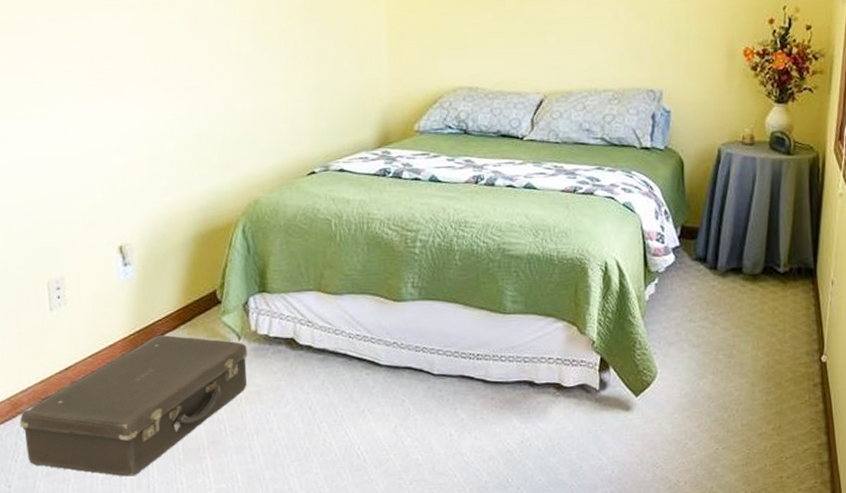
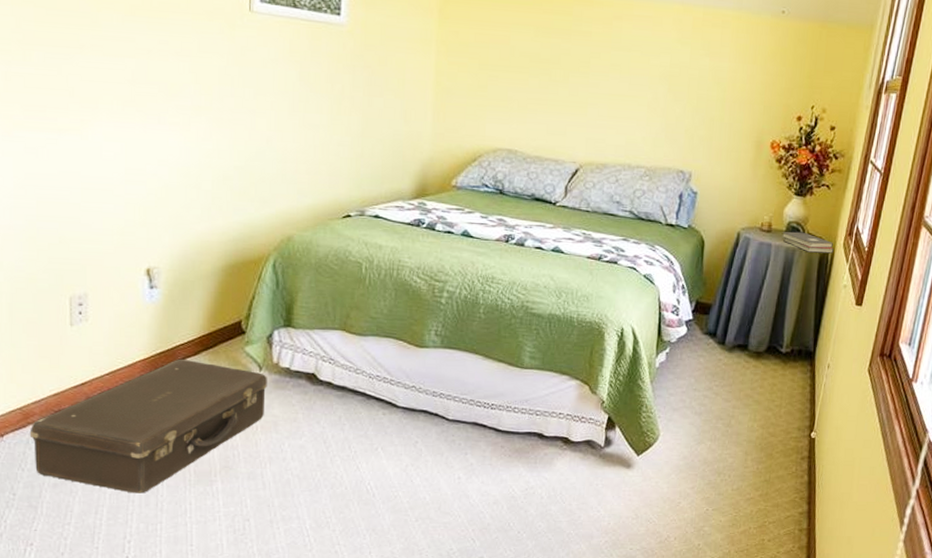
hardback book: none [766,141,824,162] -> present [781,231,834,254]

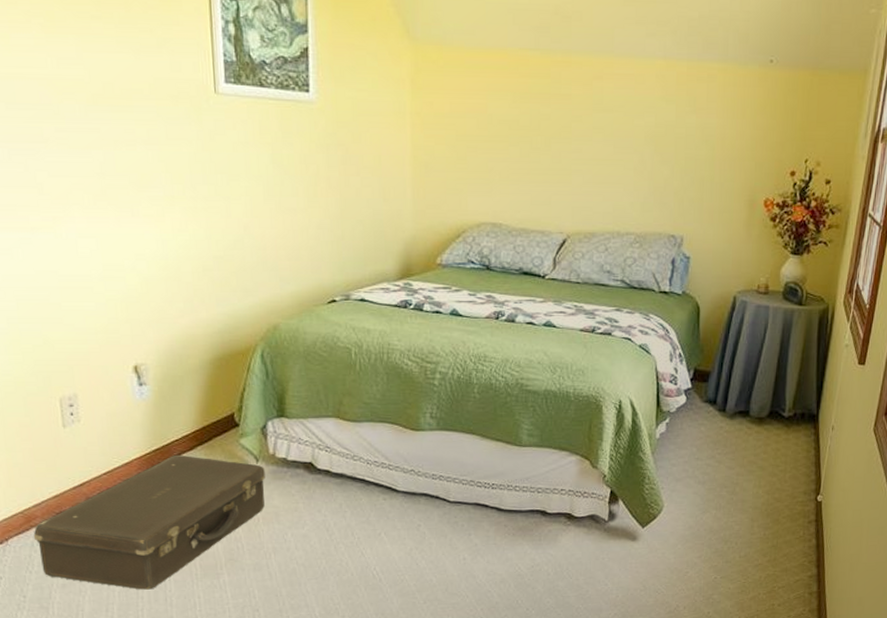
hardback book: present [781,231,834,254] -> none [779,292,834,313]

